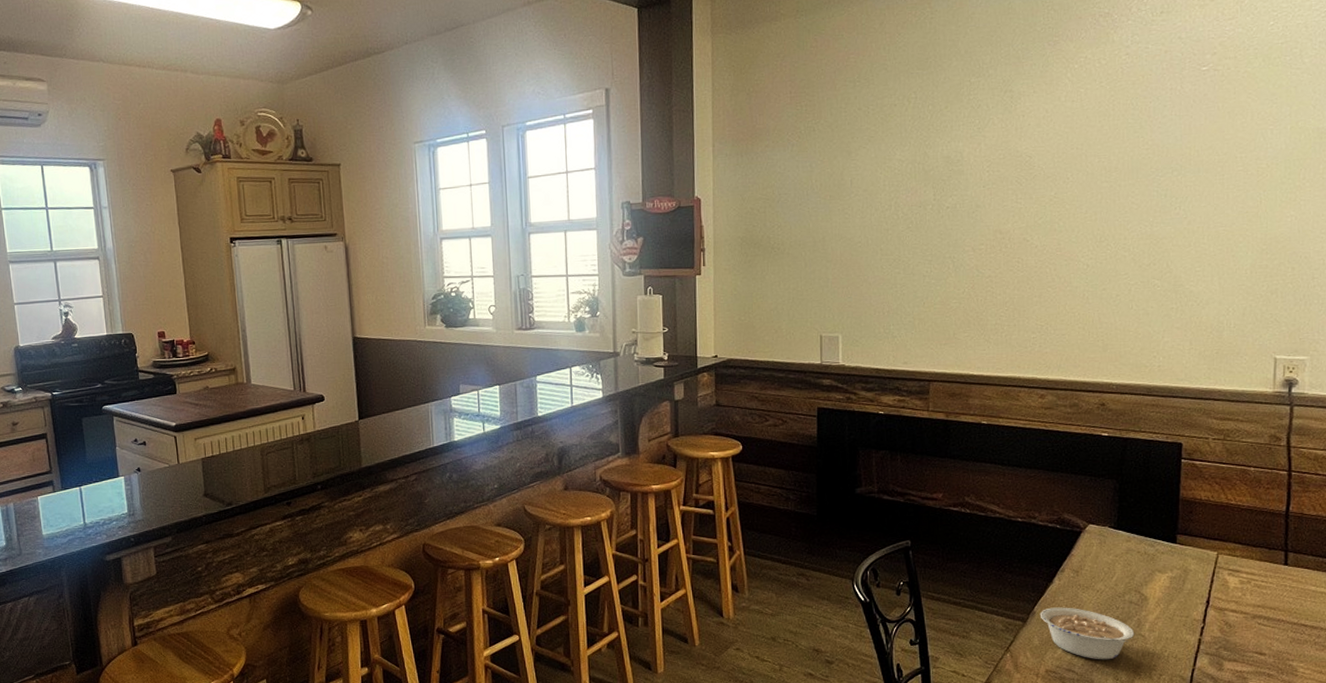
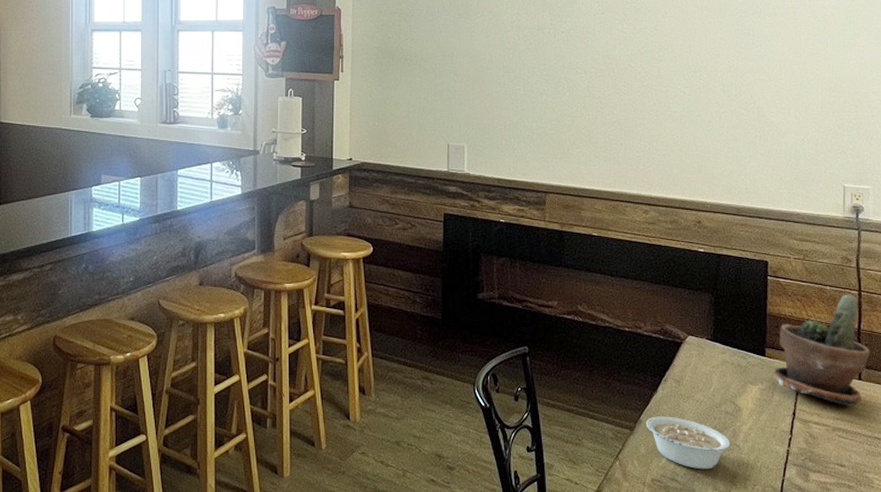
potted plant: none [1186,475,1300,593] -> present [774,294,870,406]

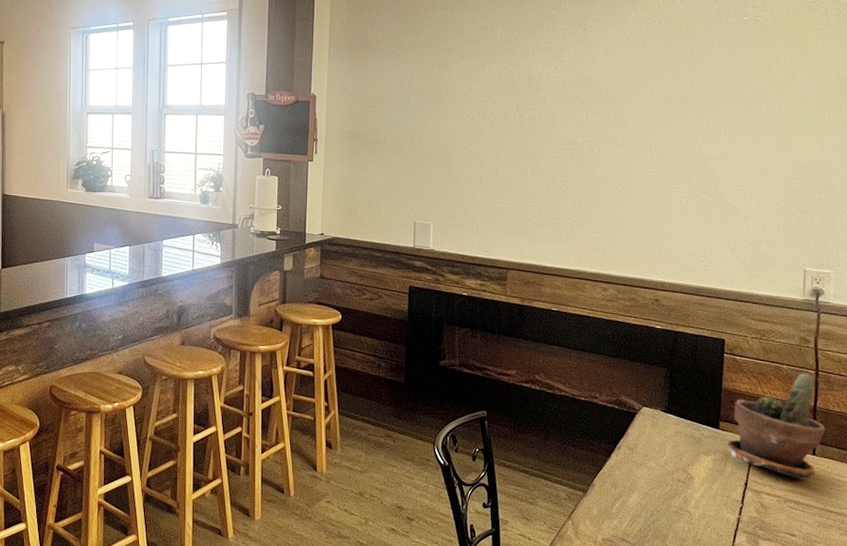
legume: present [645,416,731,470] -> none [598,481,682,532]

